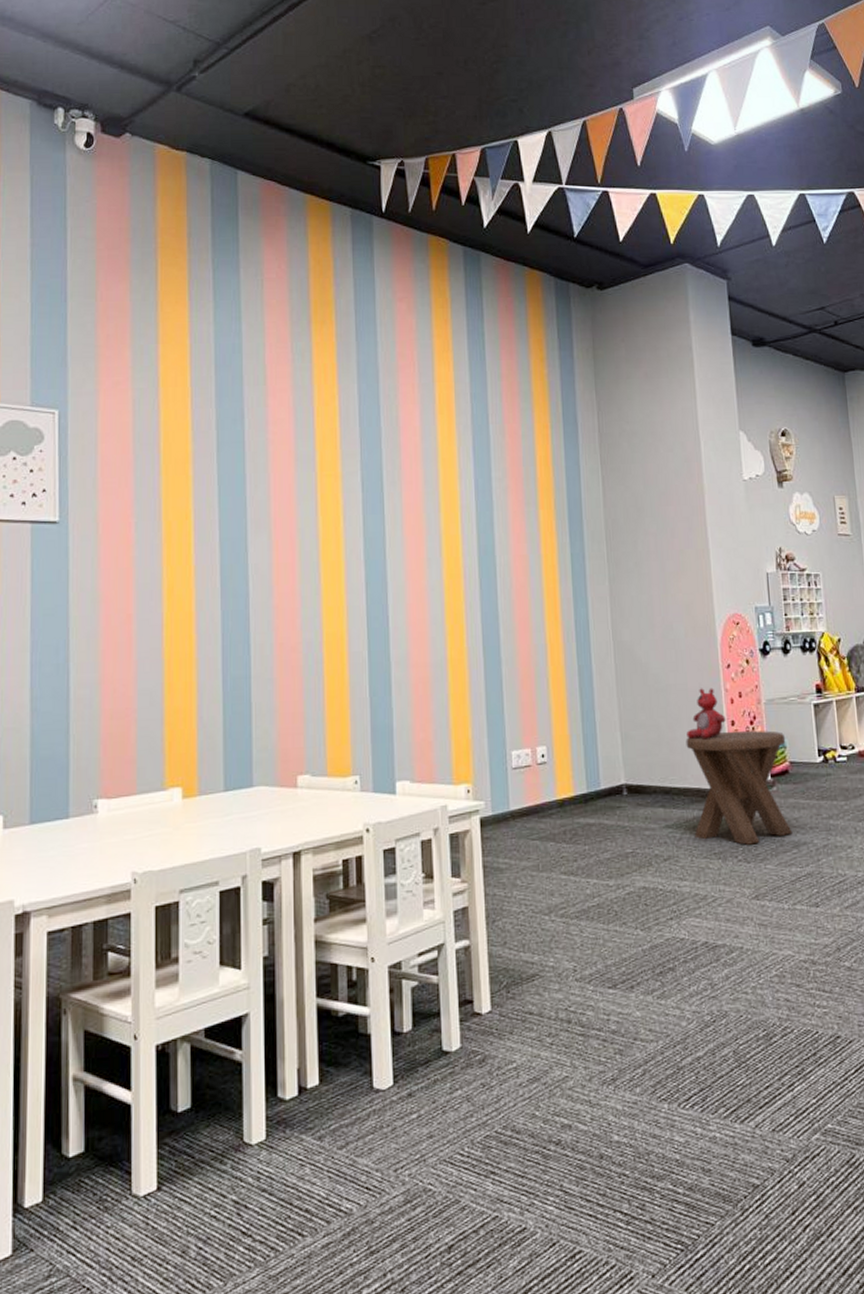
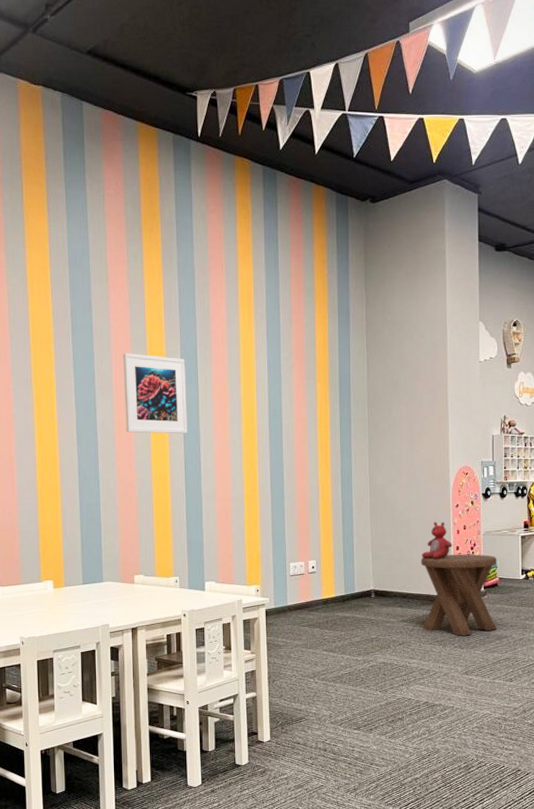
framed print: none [285,474,370,580] -> present [123,352,187,434]

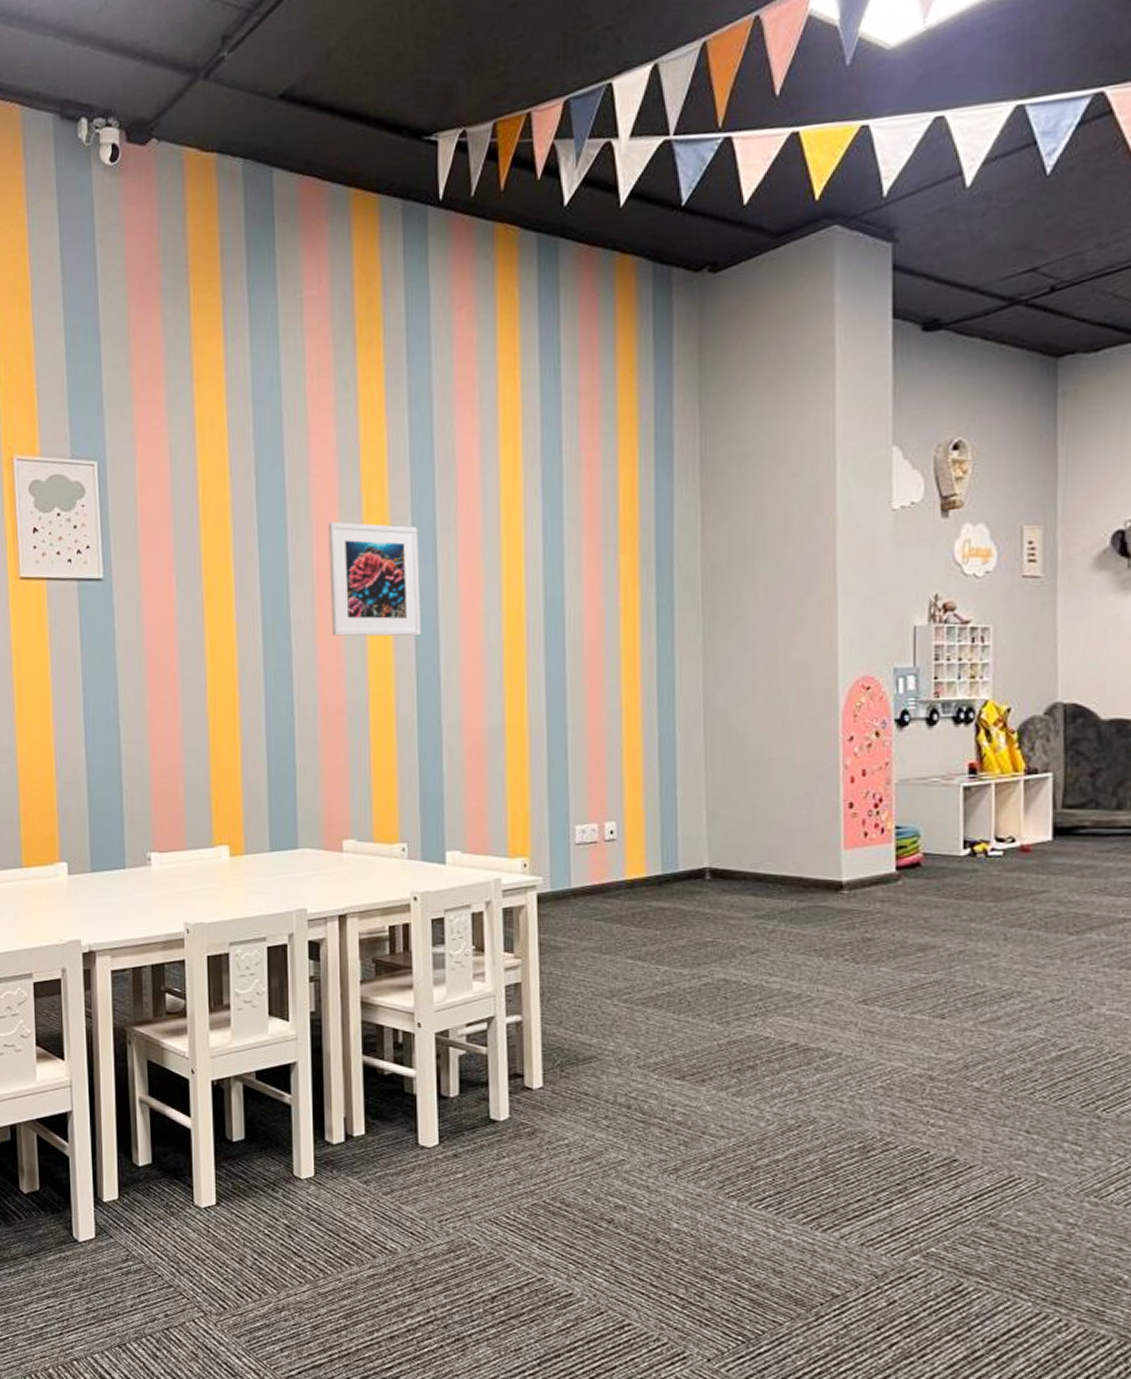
music stool: present [421,554,497,636] -> none [788,814,920,944]
stuffed bear: present [422,521,452,559] -> none [790,763,842,823]

